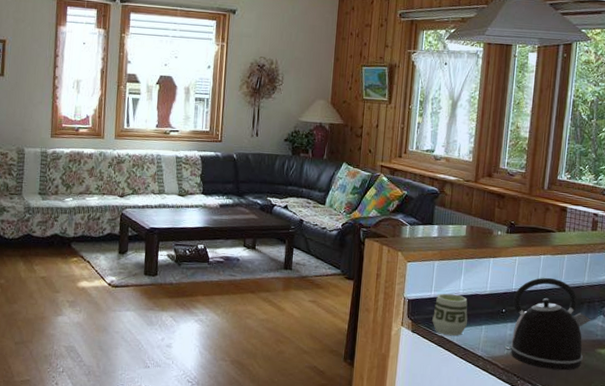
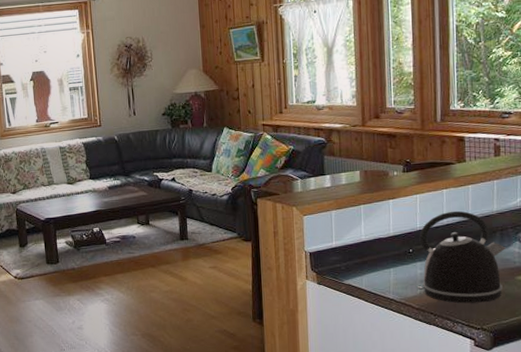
cup: present [432,293,468,336] -> none [337,241,374,283]

